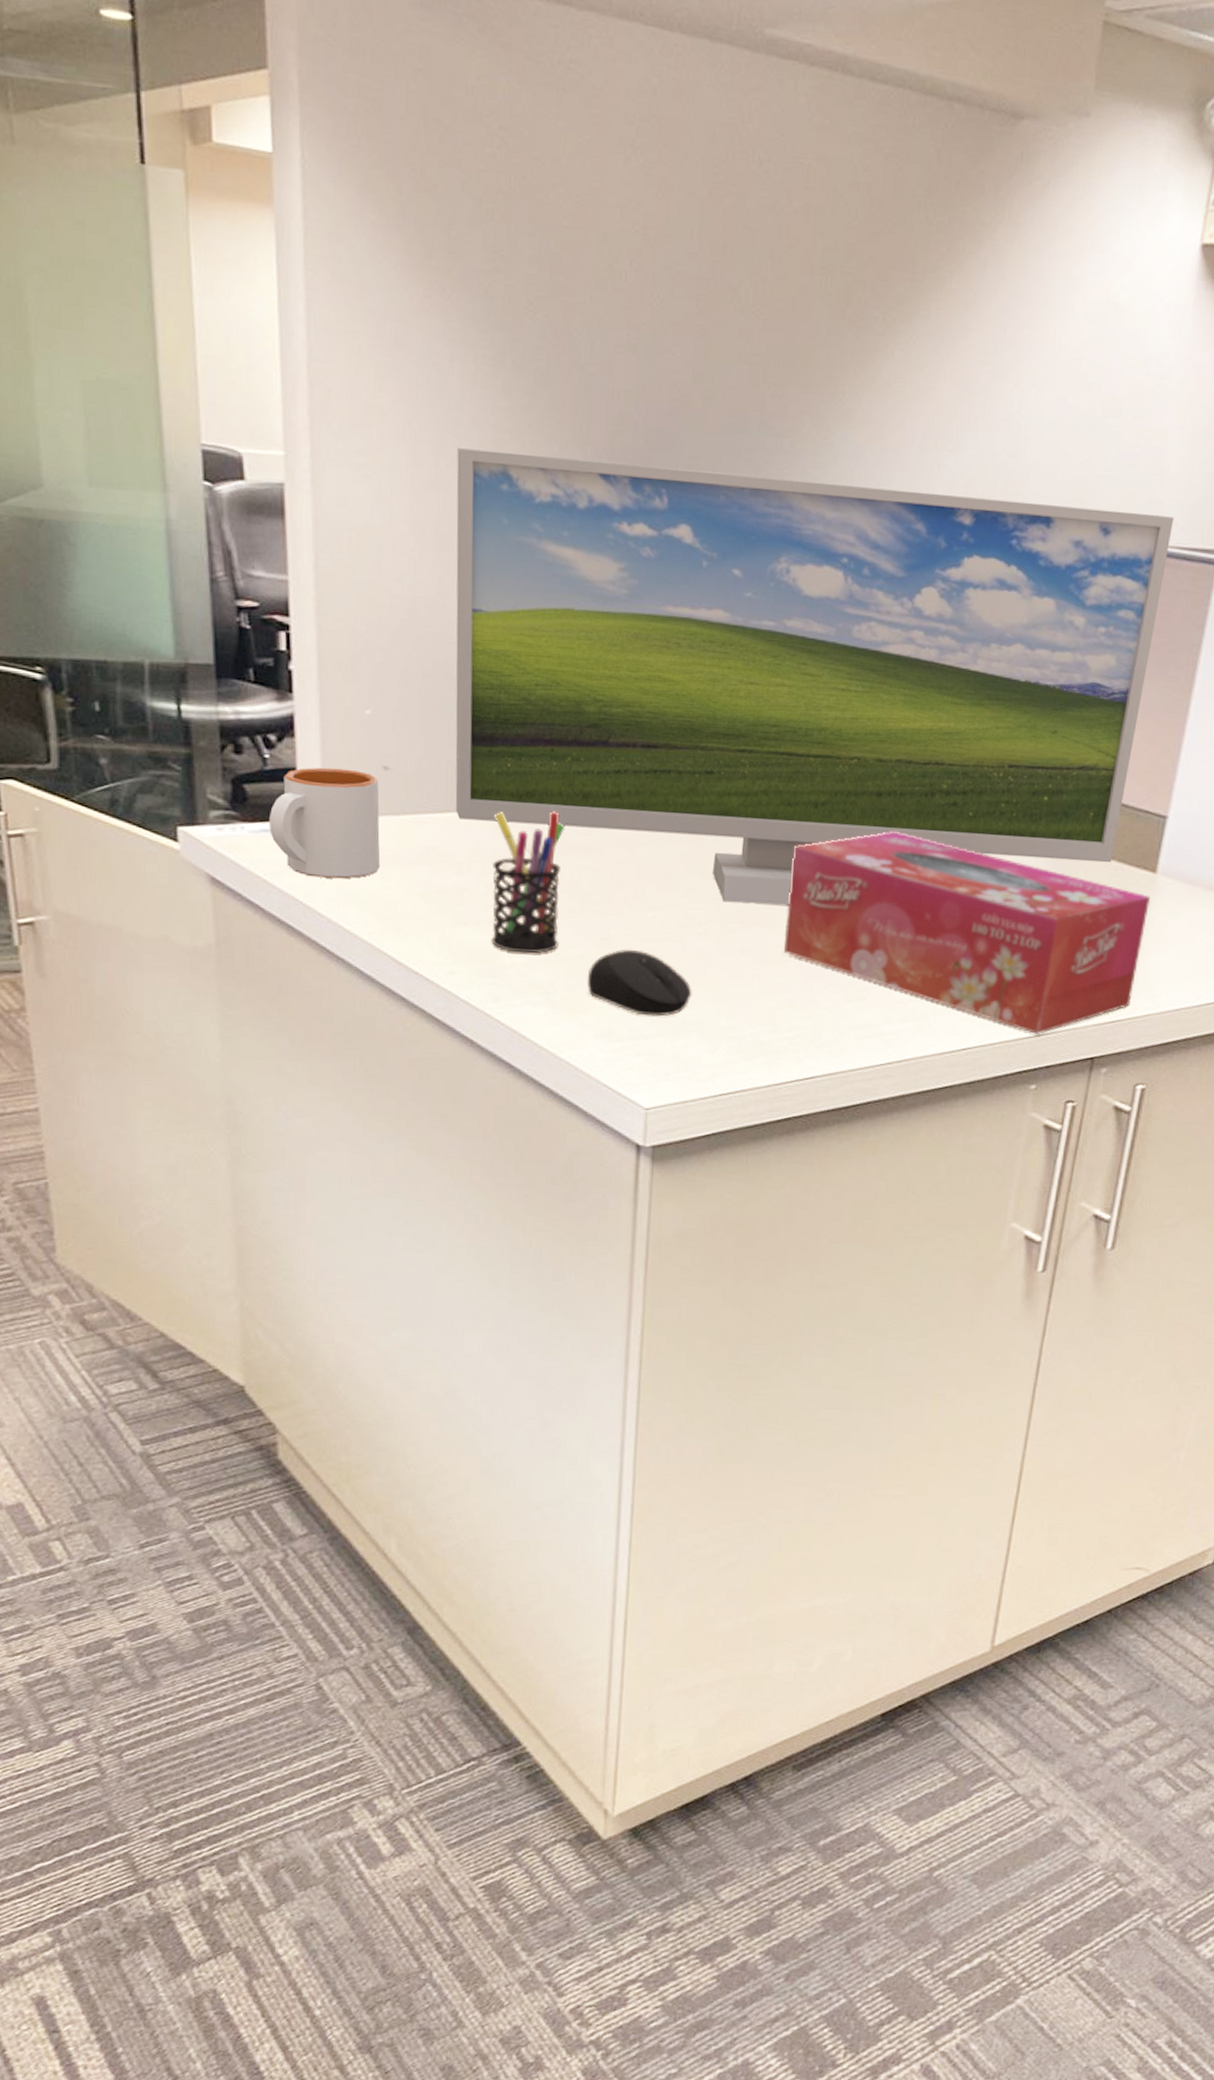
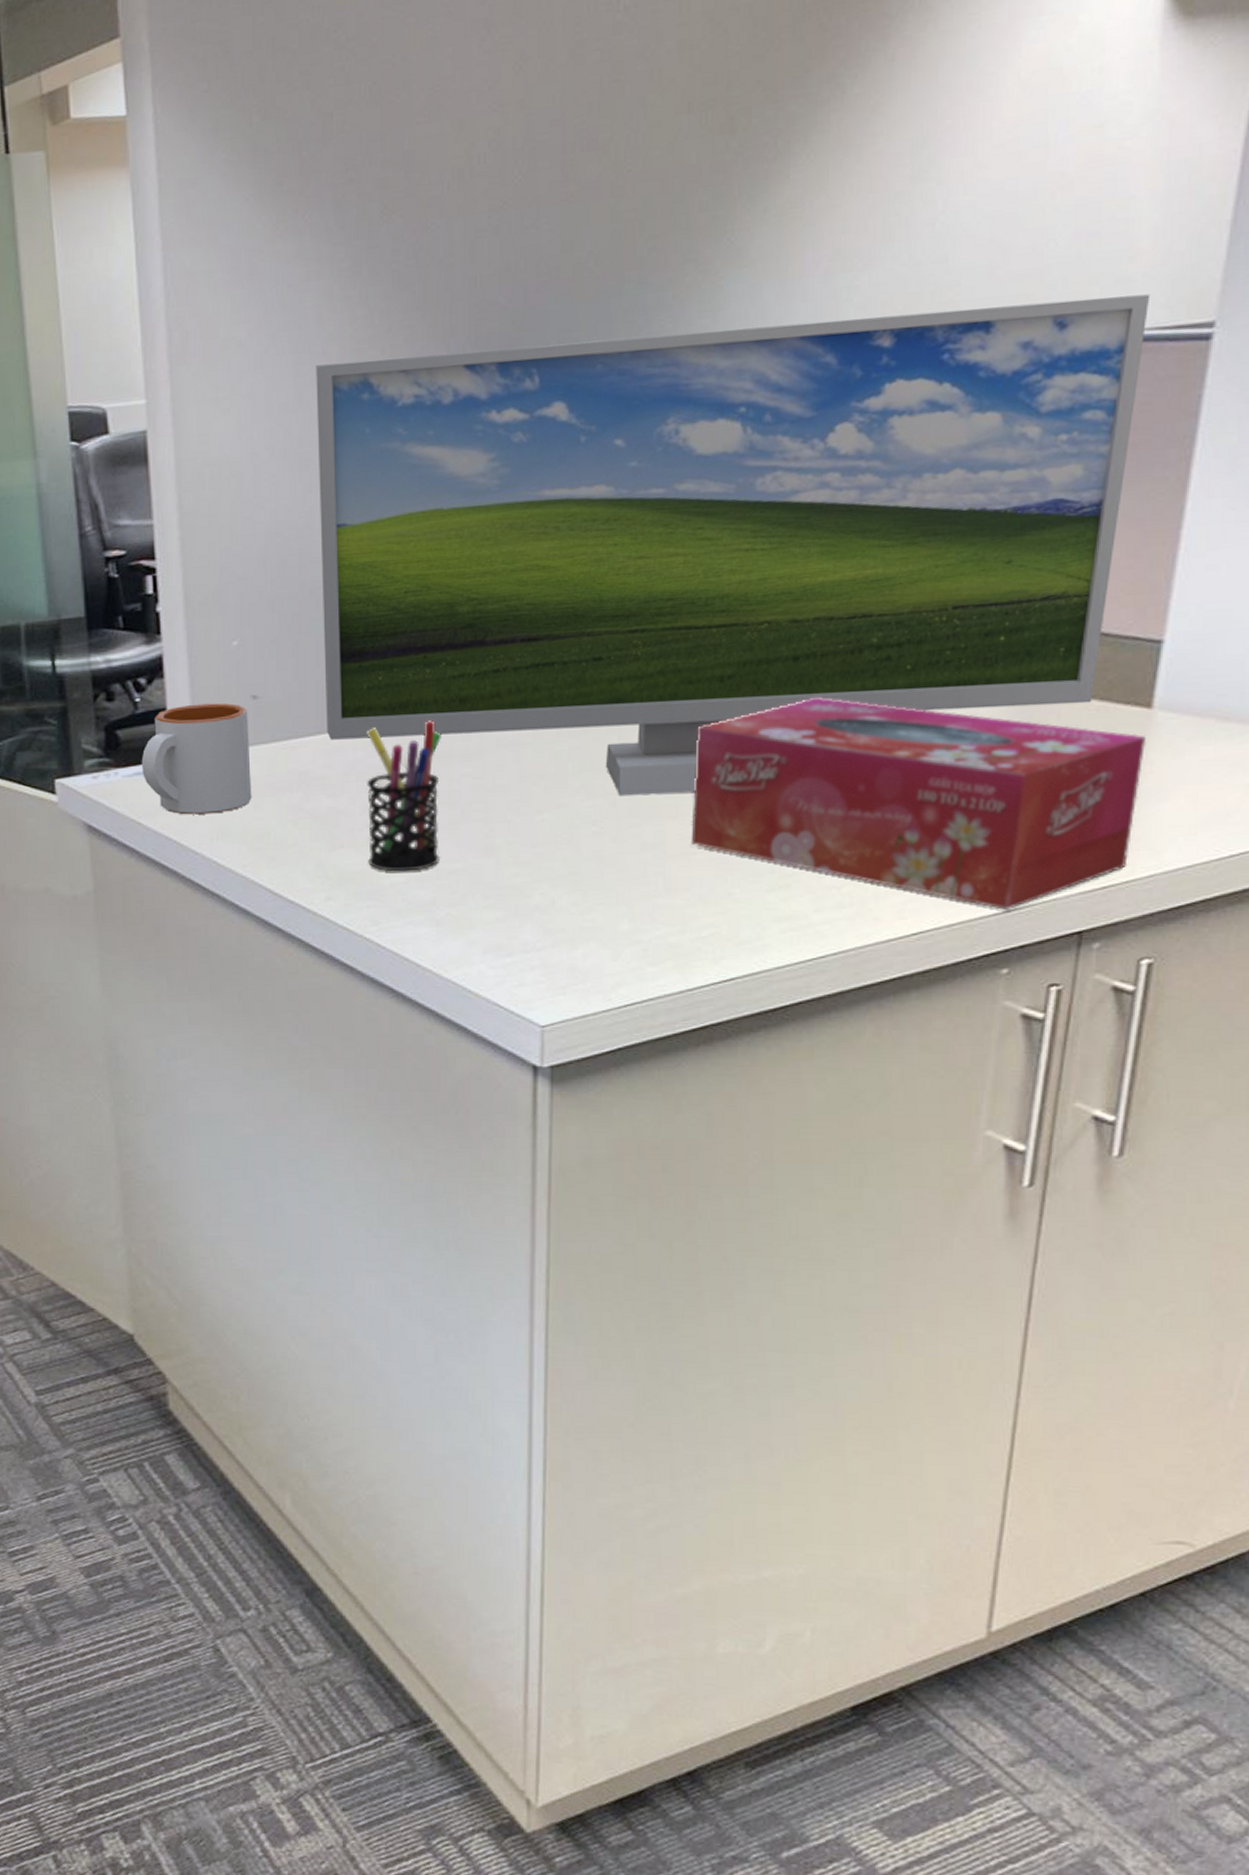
computer mouse: present [587,949,692,1017] -> none [471,856,588,927]

